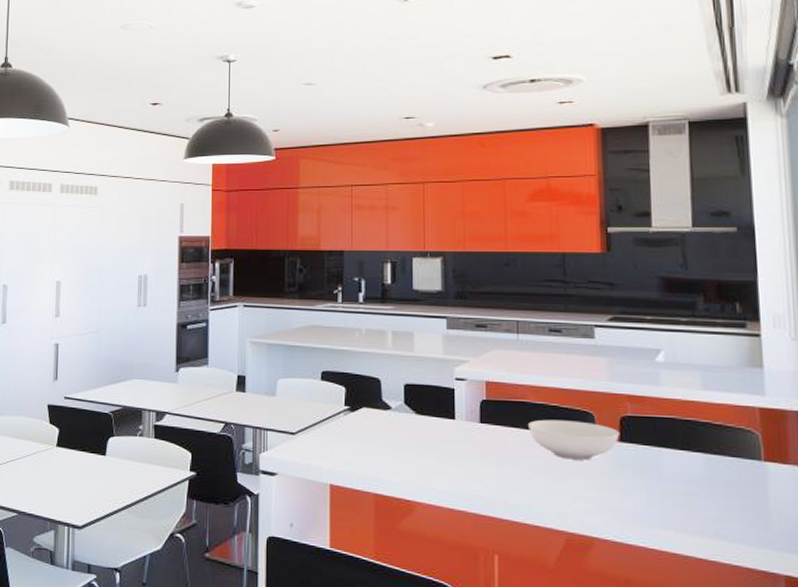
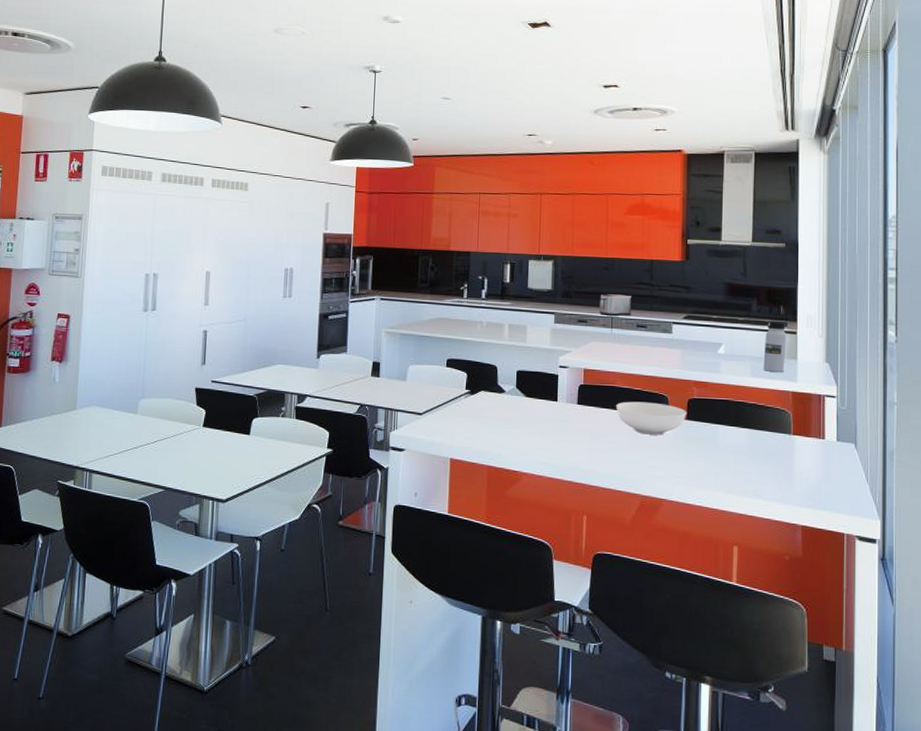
toaster: none [500,293,542,320] -> present [599,293,632,317]
water bottle: none [717,322,748,384] -> present [763,321,787,372]

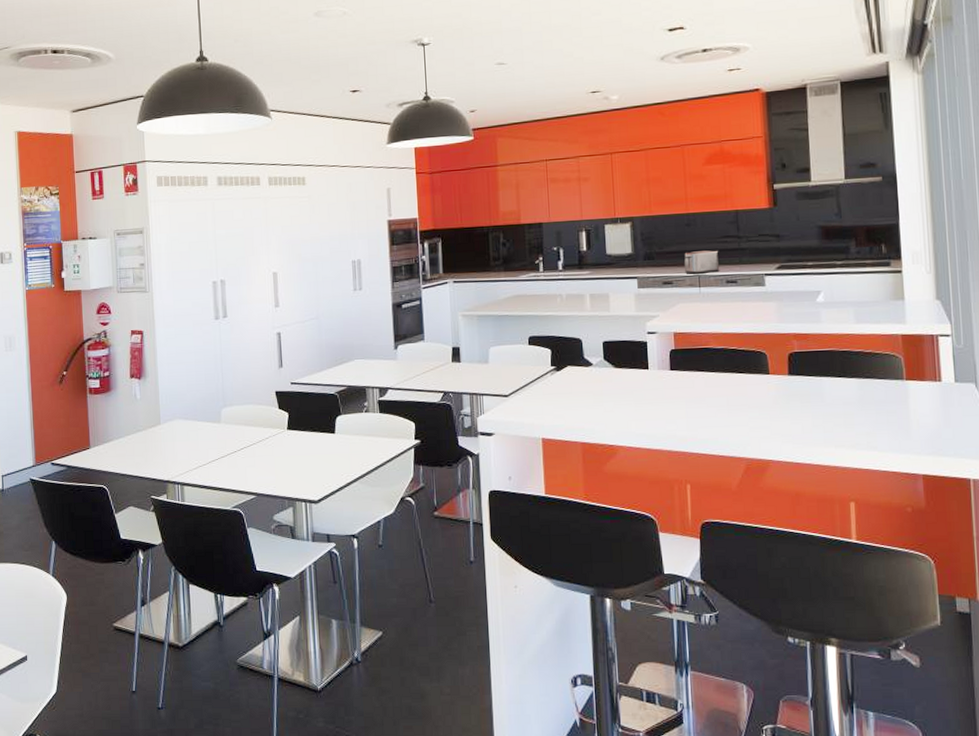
bowl: present [615,401,687,435] -> none [710,360,789,395]
water bottle: present [763,321,787,372] -> none [867,261,892,316]

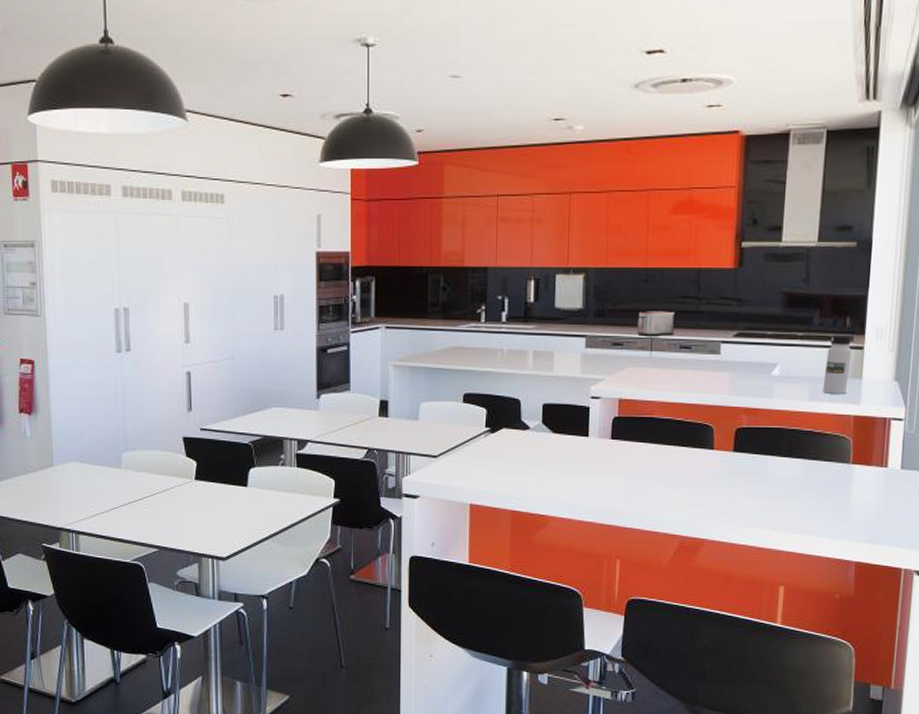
water bottle: none [867,261,892,316] -> present [823,336,852,394]

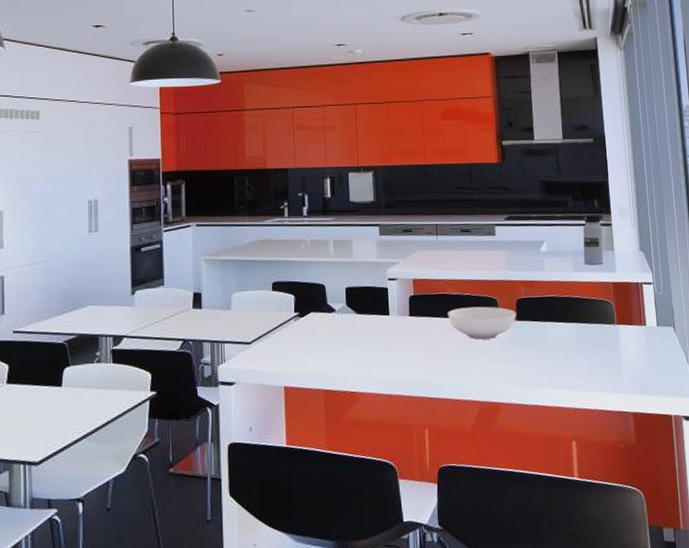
toaster: present [636,310,676,337] -> none [422,199,455,224]
bowl: none [653,433,735,470] -> present [447,306,517,340]

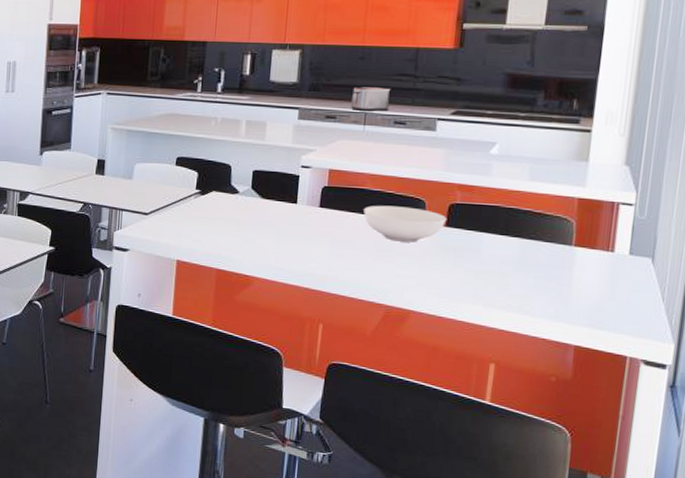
toaster: none [422,199,455,224] -> present [351,86,391,112]
water bottle: present [582,215,604,265] -> none [544,117,578,176]

